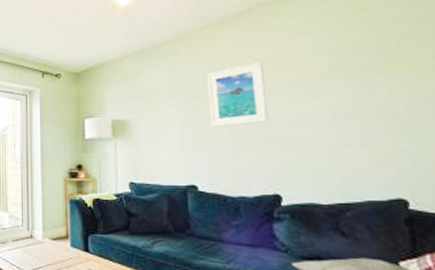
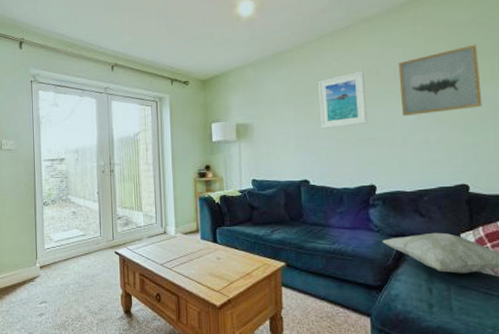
wall art: none [306,29,422,113] -> present [398,44,482,116]

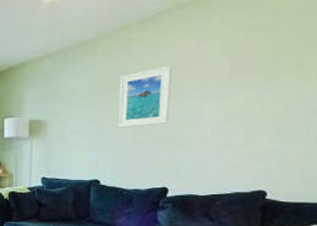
wall art: present [398,44,482,116] -> none [208,36,308,116]

